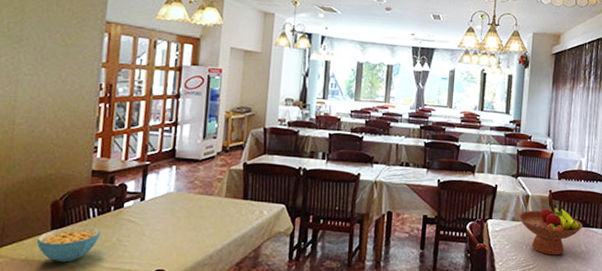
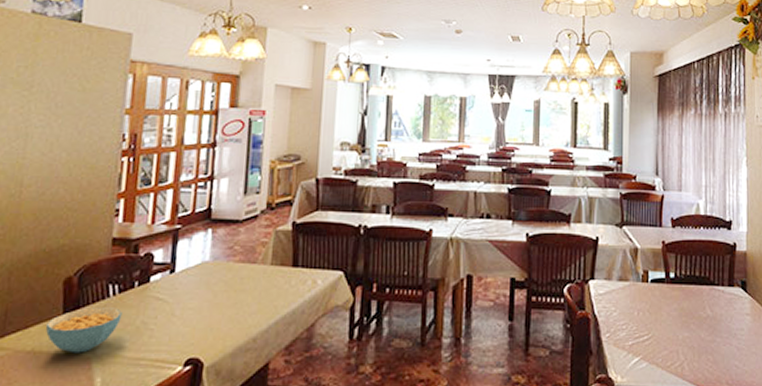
fruit bowl: present [518,203,583,256] -> none [626,257,706,322]

